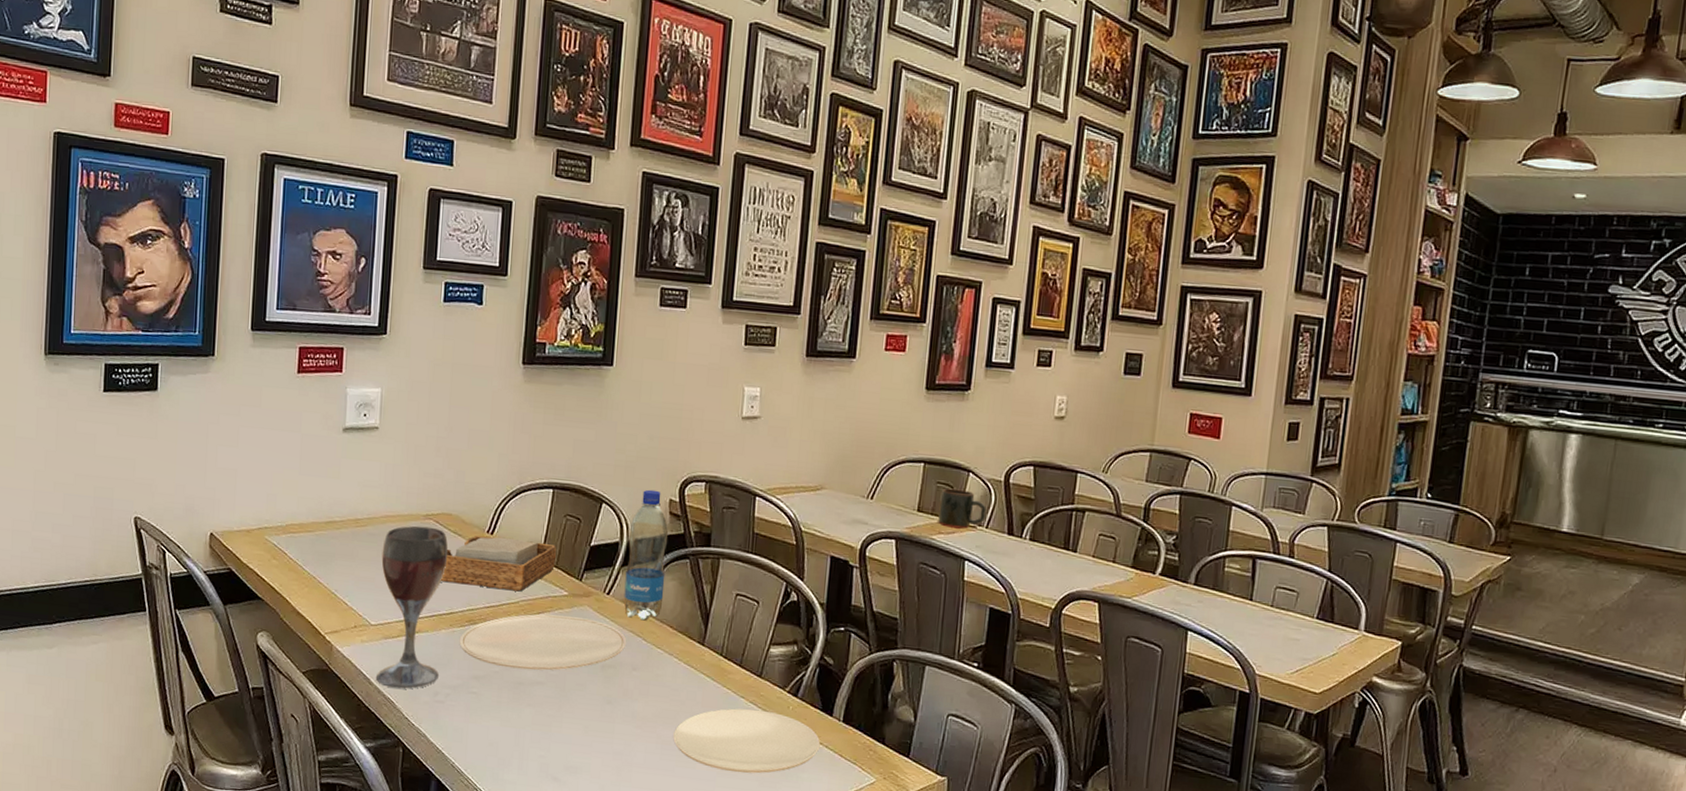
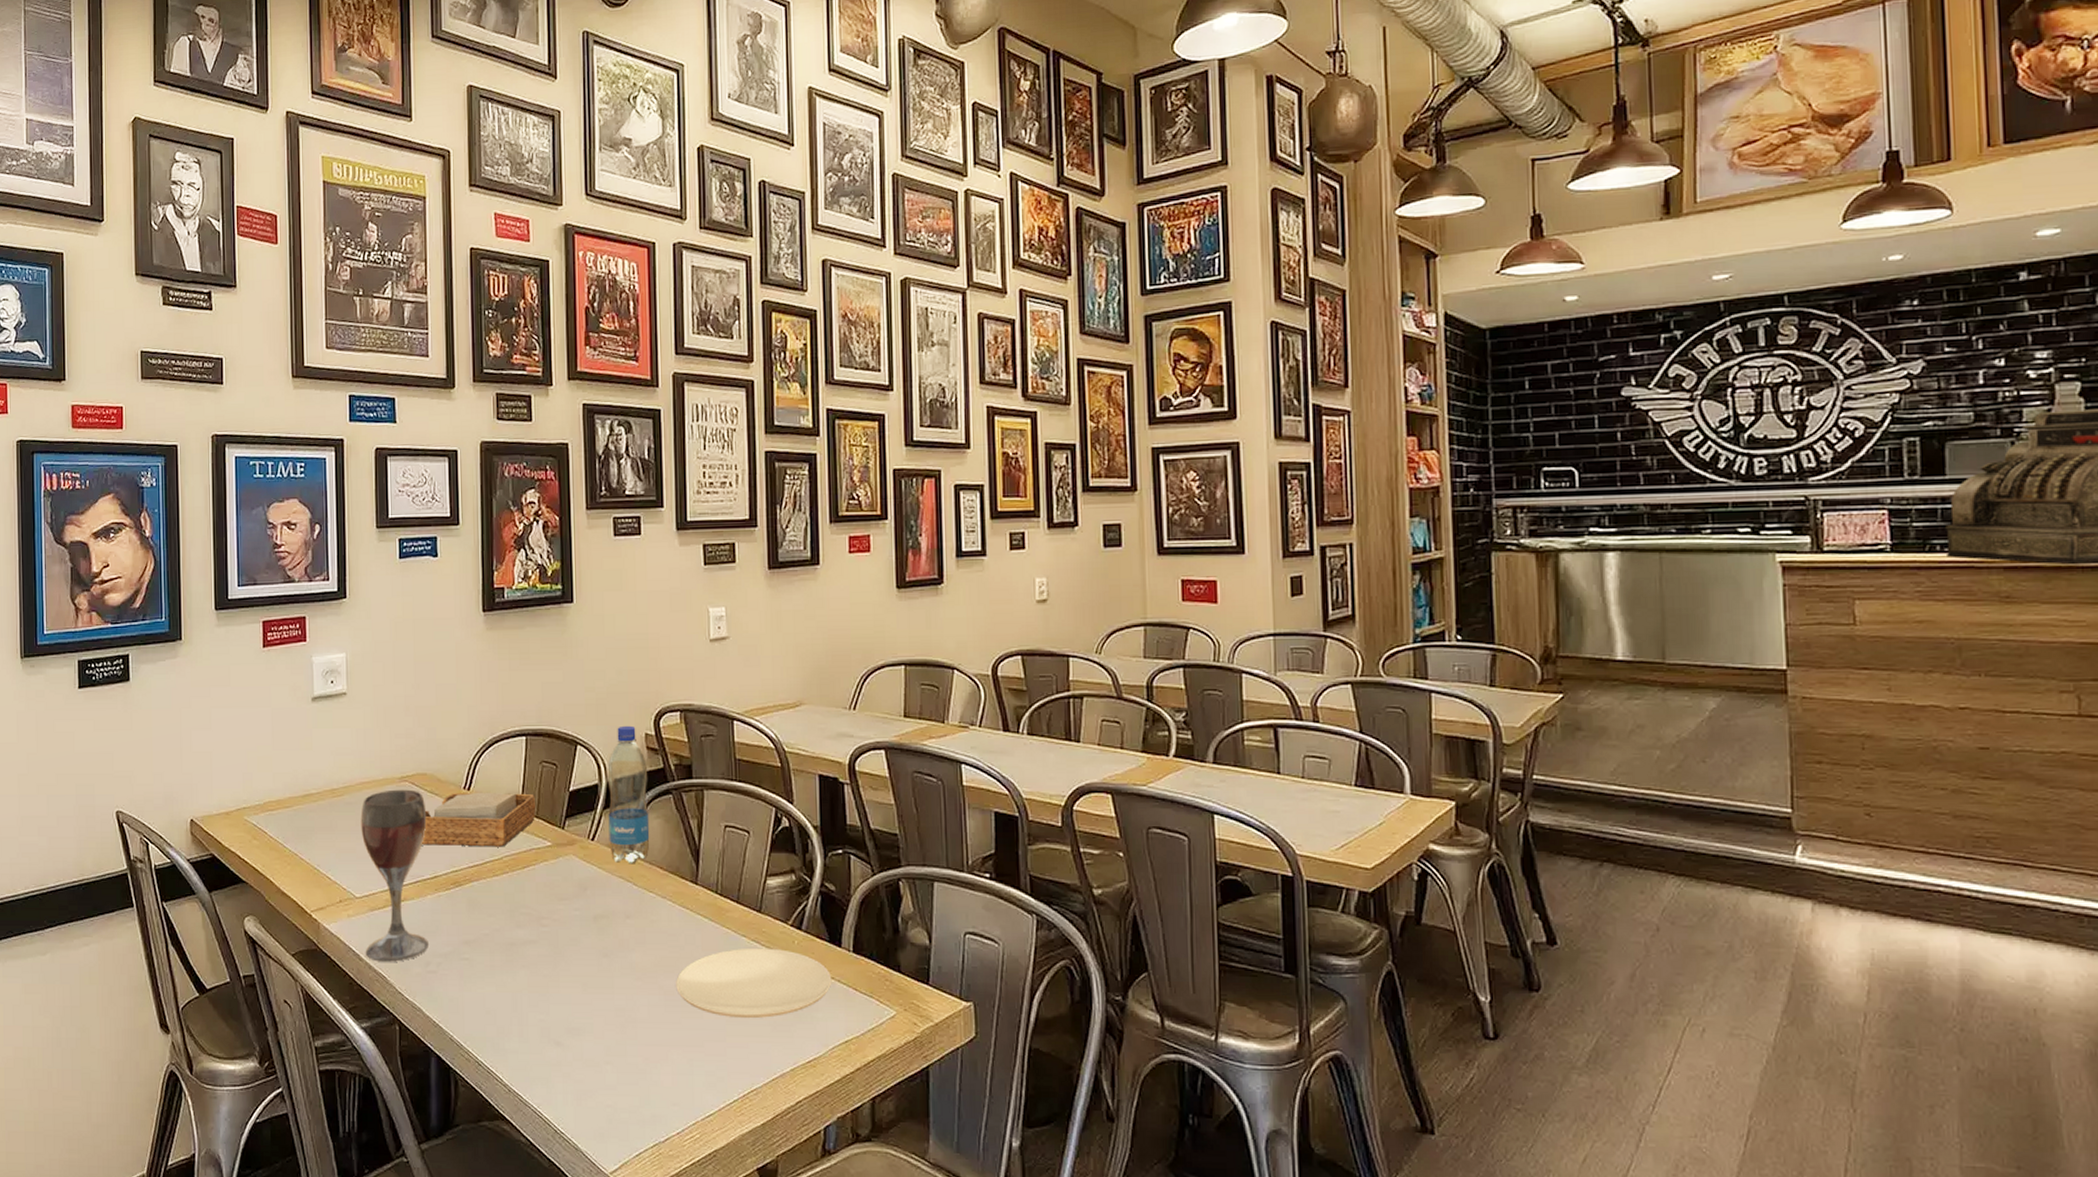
plate: present [459,614,627,671] -> none [446,867,617,929]
mug: present [938,488,986,529] -> none [926,688,977,731]

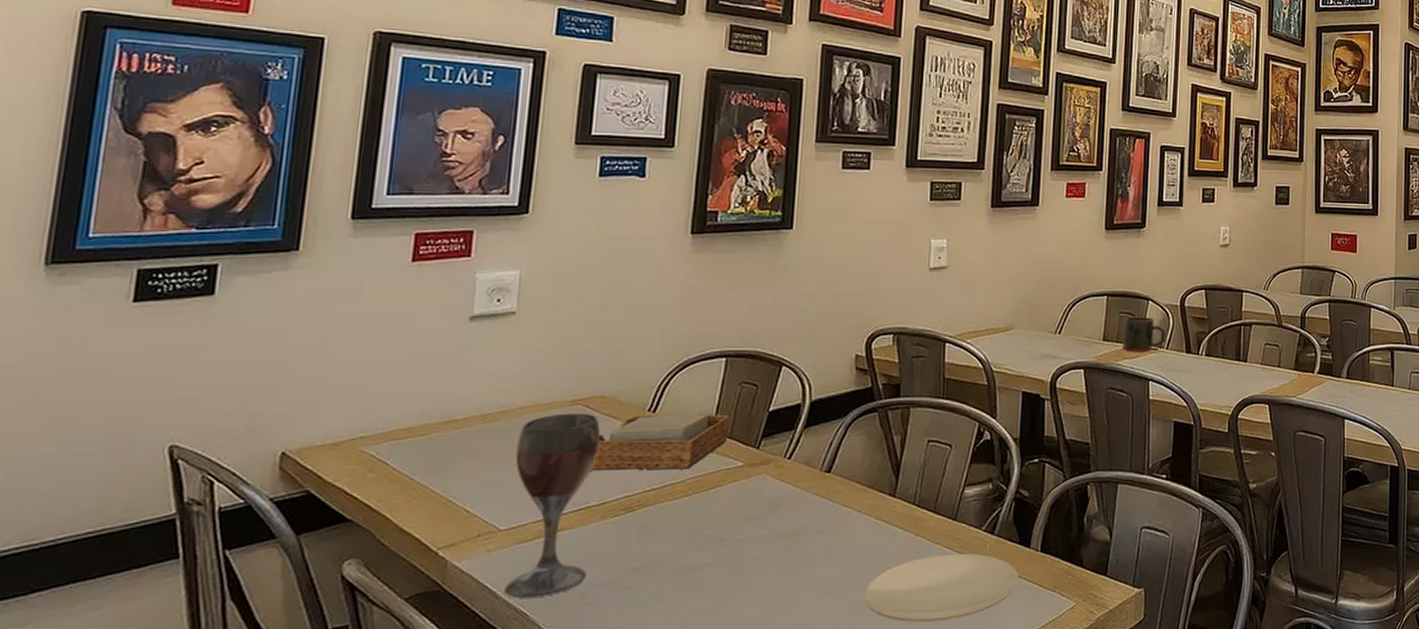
bottle: present [607,725,650,864] -> none [806,347,855,481]
mug: none [926,688,977,731] -> present [1122,316,1166,352]

